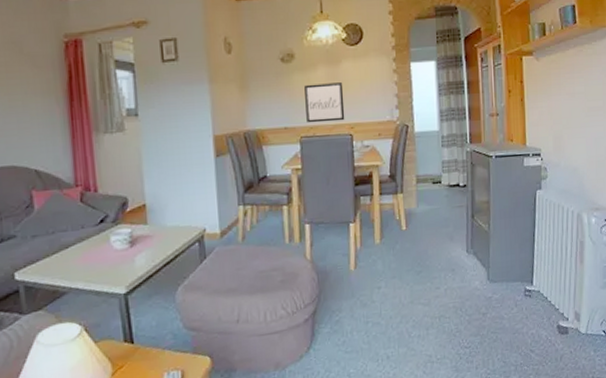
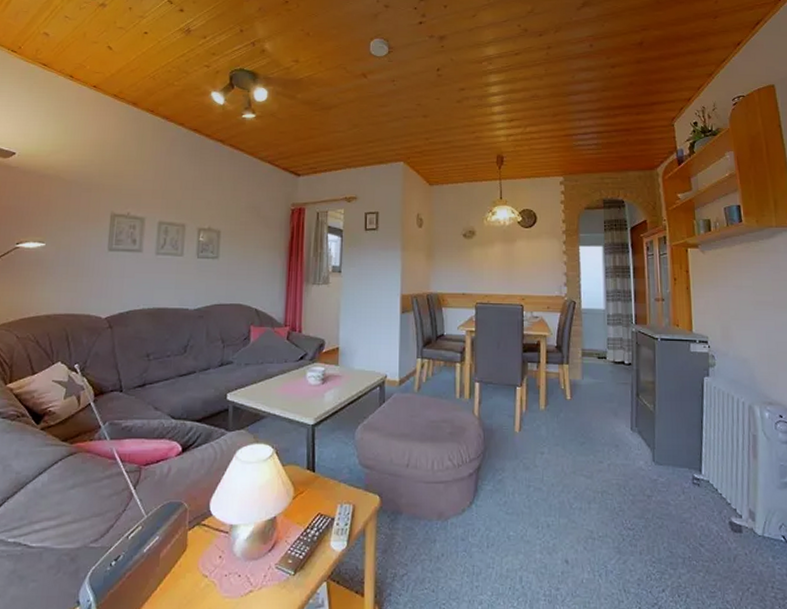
wall art: present [304,82,345,123] -> none [482,258,517,292]

